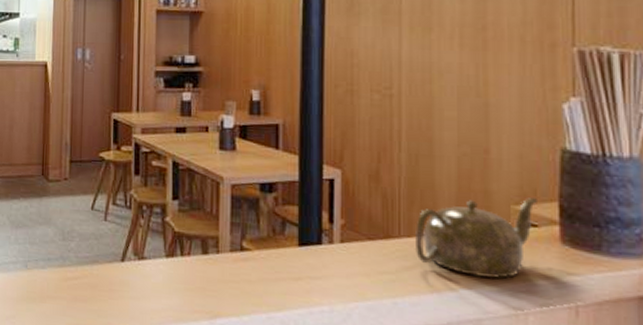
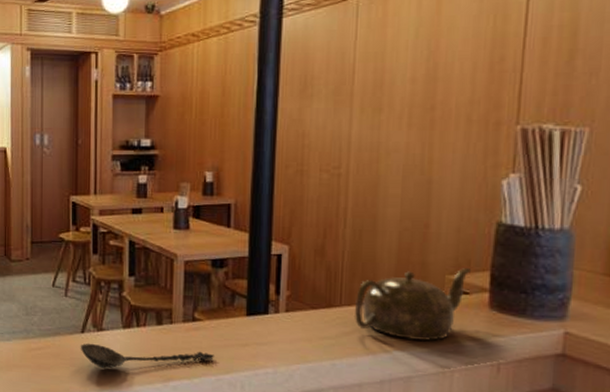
spoon: none [119,272,264,303] -> present [80,343,214,369]

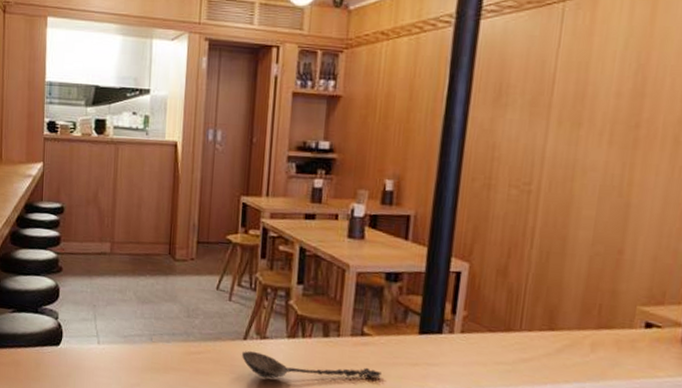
teapot: present [353,268,472,342] -> none [533,298,667,375]

